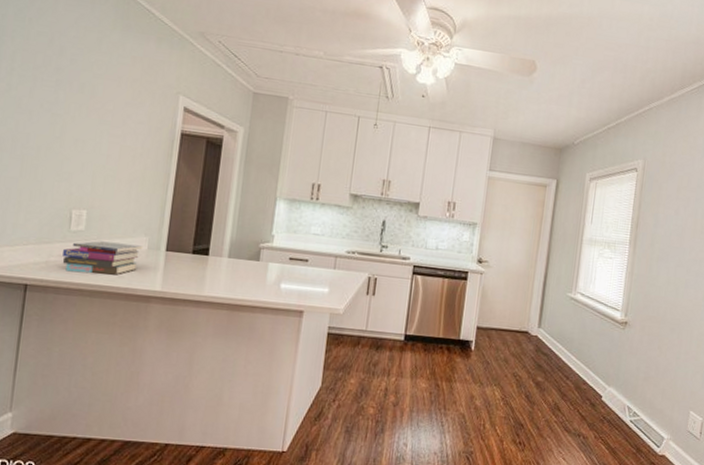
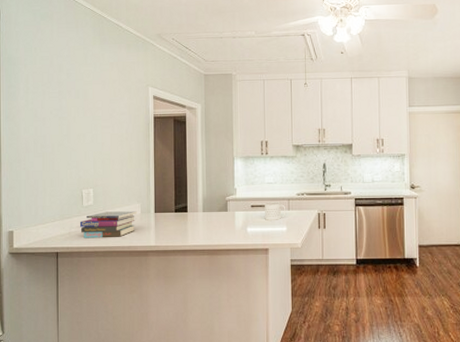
mug: none [304,256,332,280] -> present [265,202,286,222]

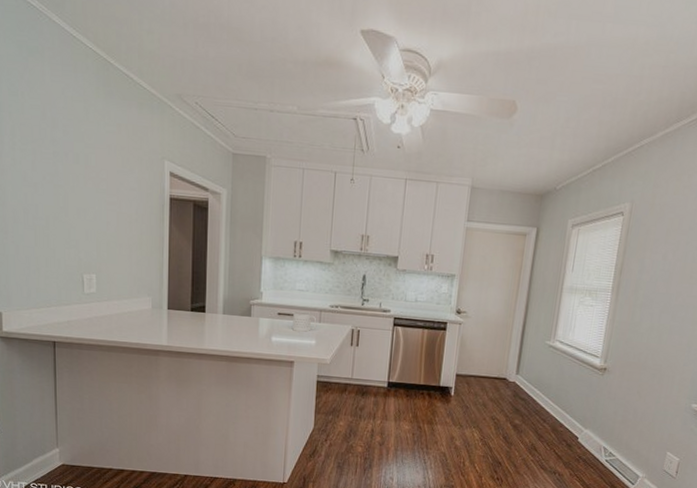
books: present [80,211,137,239] -> none [81,301,148,332]

